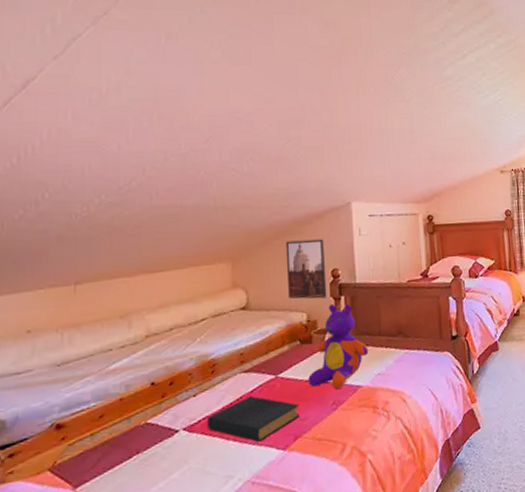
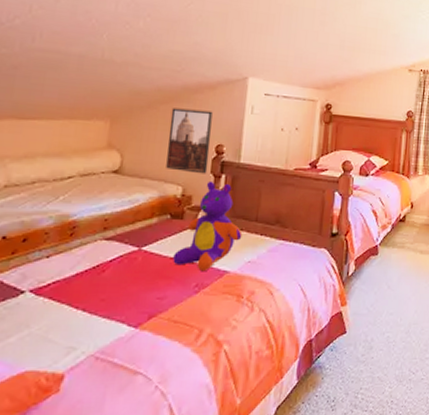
hardback book: present [206,395,300,442] -> none [56,265,159,315]

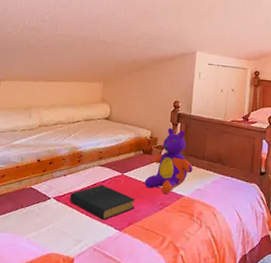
hardback book: none [56,265,159,315] -> present [69,184,135,220]
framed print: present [166,108,213,174] -> none [140,74,171,123]

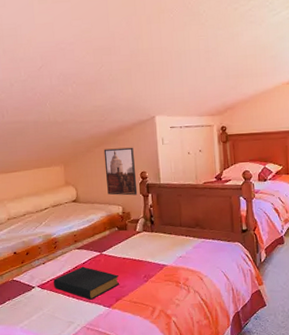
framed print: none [140,74,171,123] -> present [103,147,138,196]
stuffed bear: present [144,127,193,195] -> none [125,199,172,267]

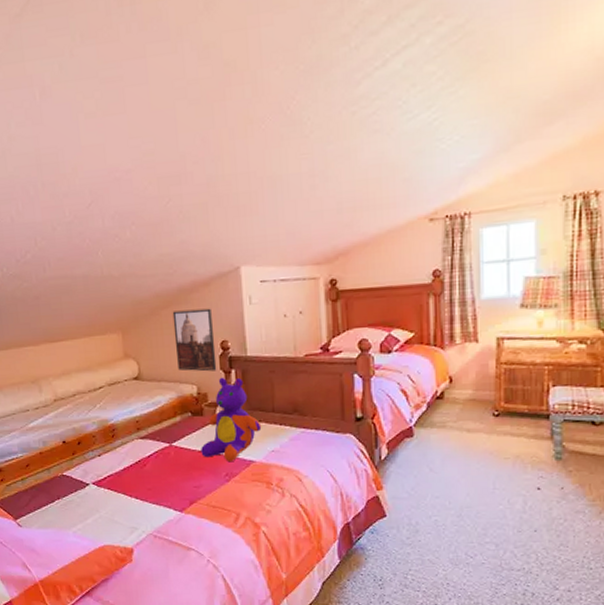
hardback book: present [53,266,120,300] -> none [111,460,195,502]
stuffed bear: none [125,199,172,267] -> present [201,377,262,462]

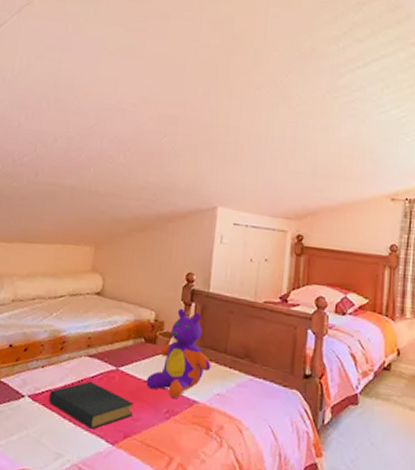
hardback book: none [111,460,195,502] -> present [48,381,133,429]
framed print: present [172,308,217,372] -> none [141,235,184,301]

